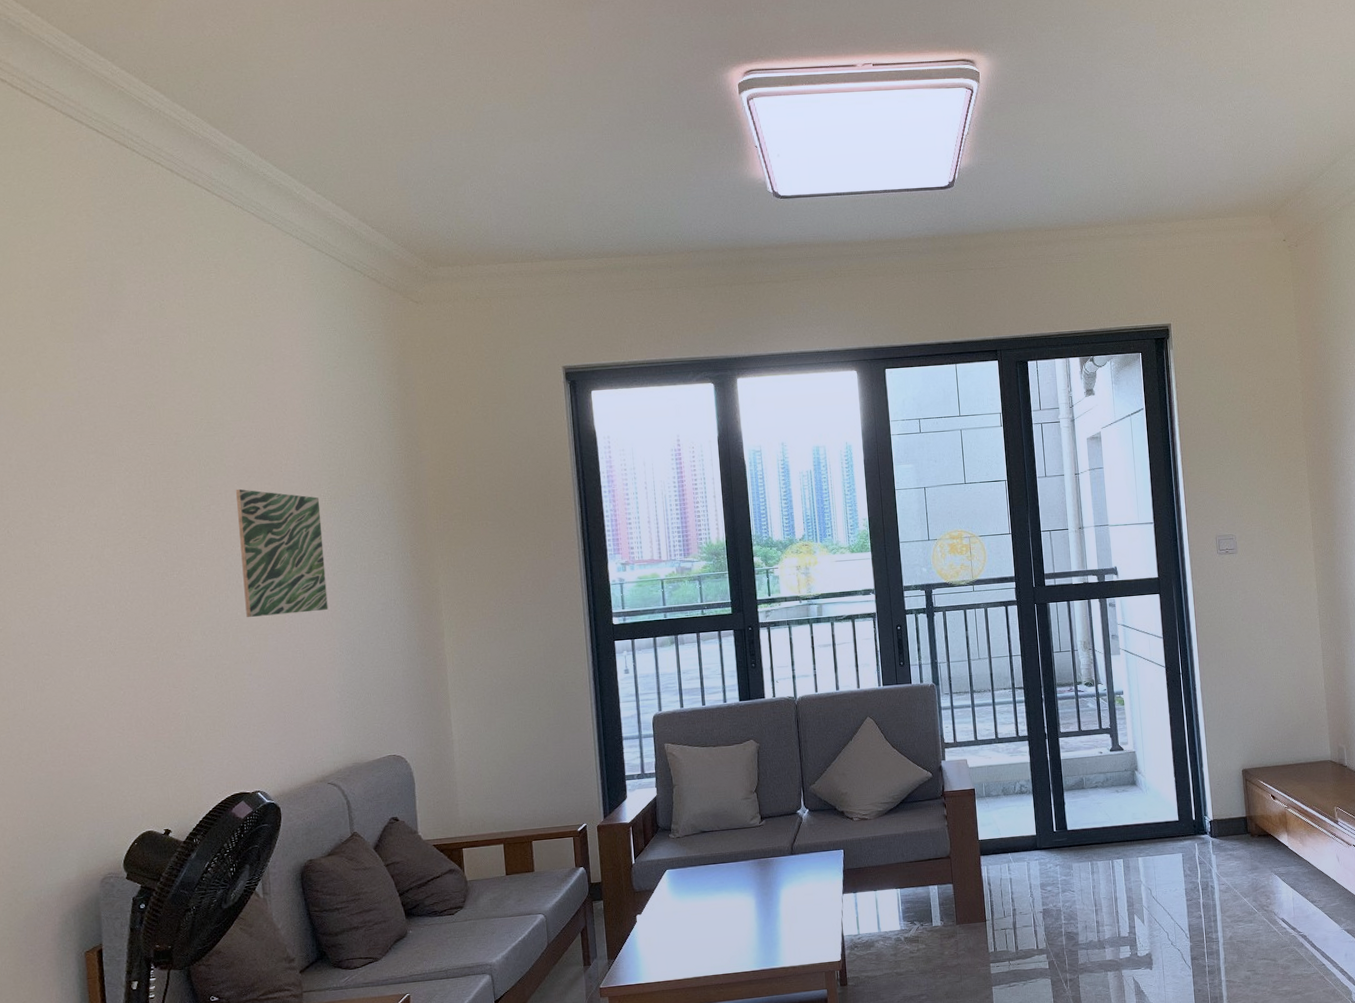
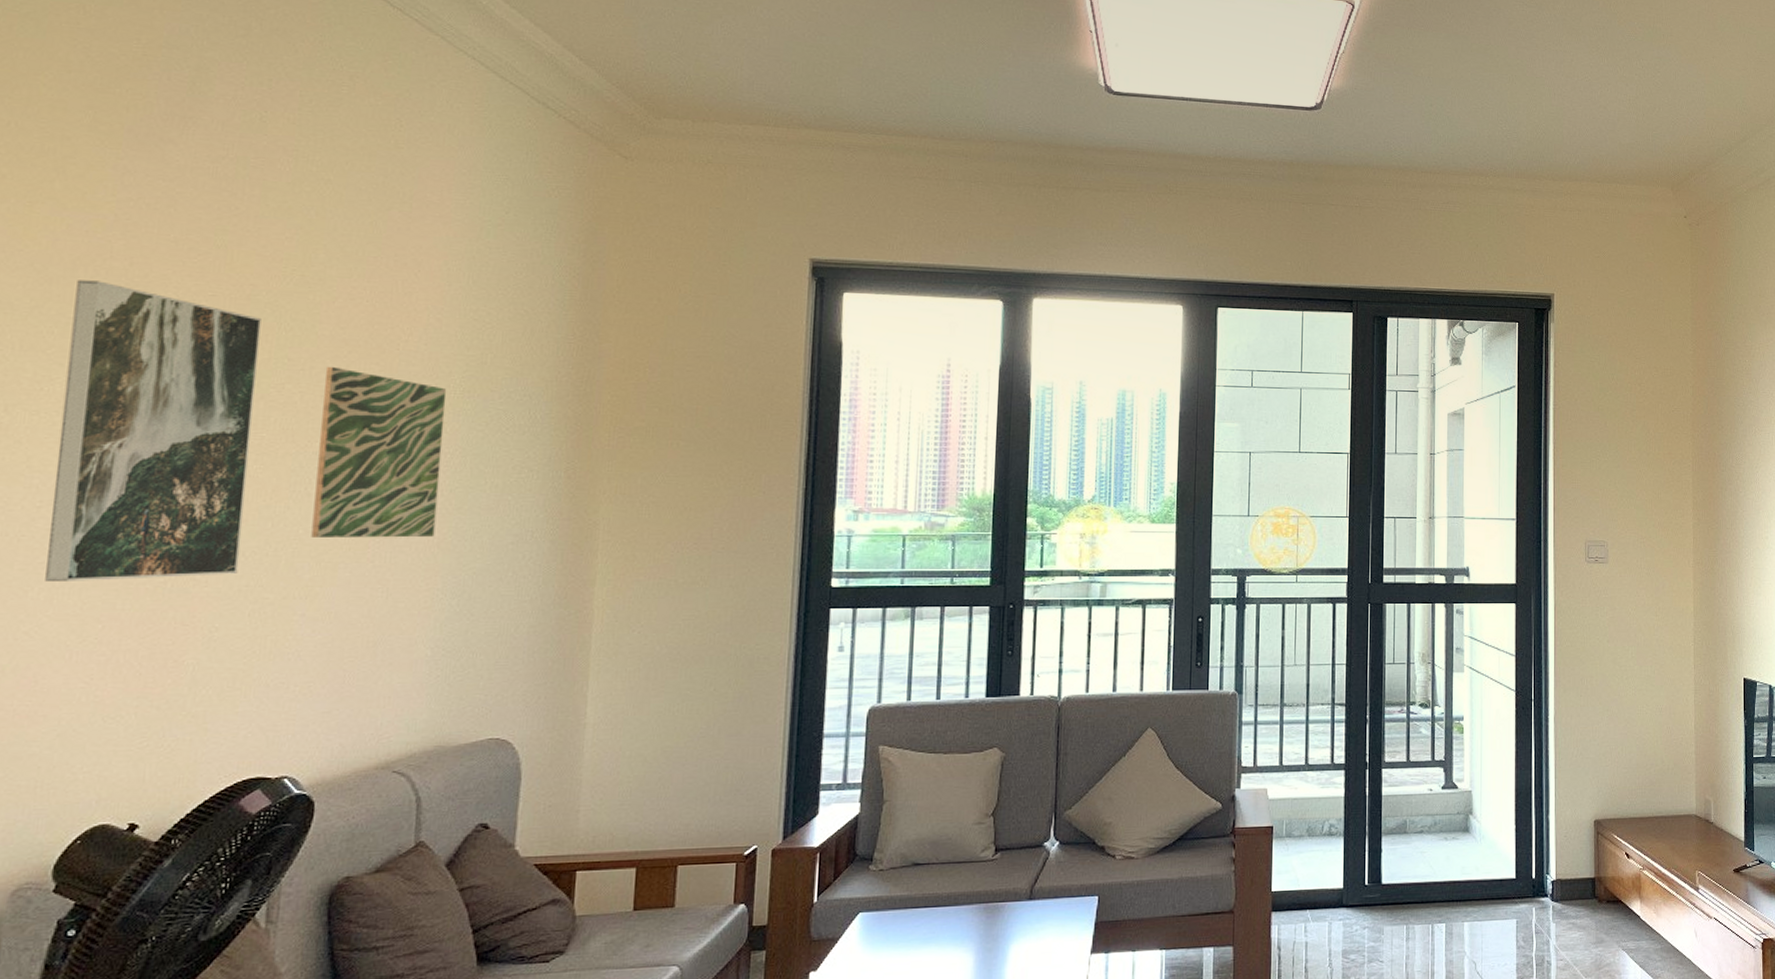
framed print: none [63,442,203,663] -> present [45,280,261,581]

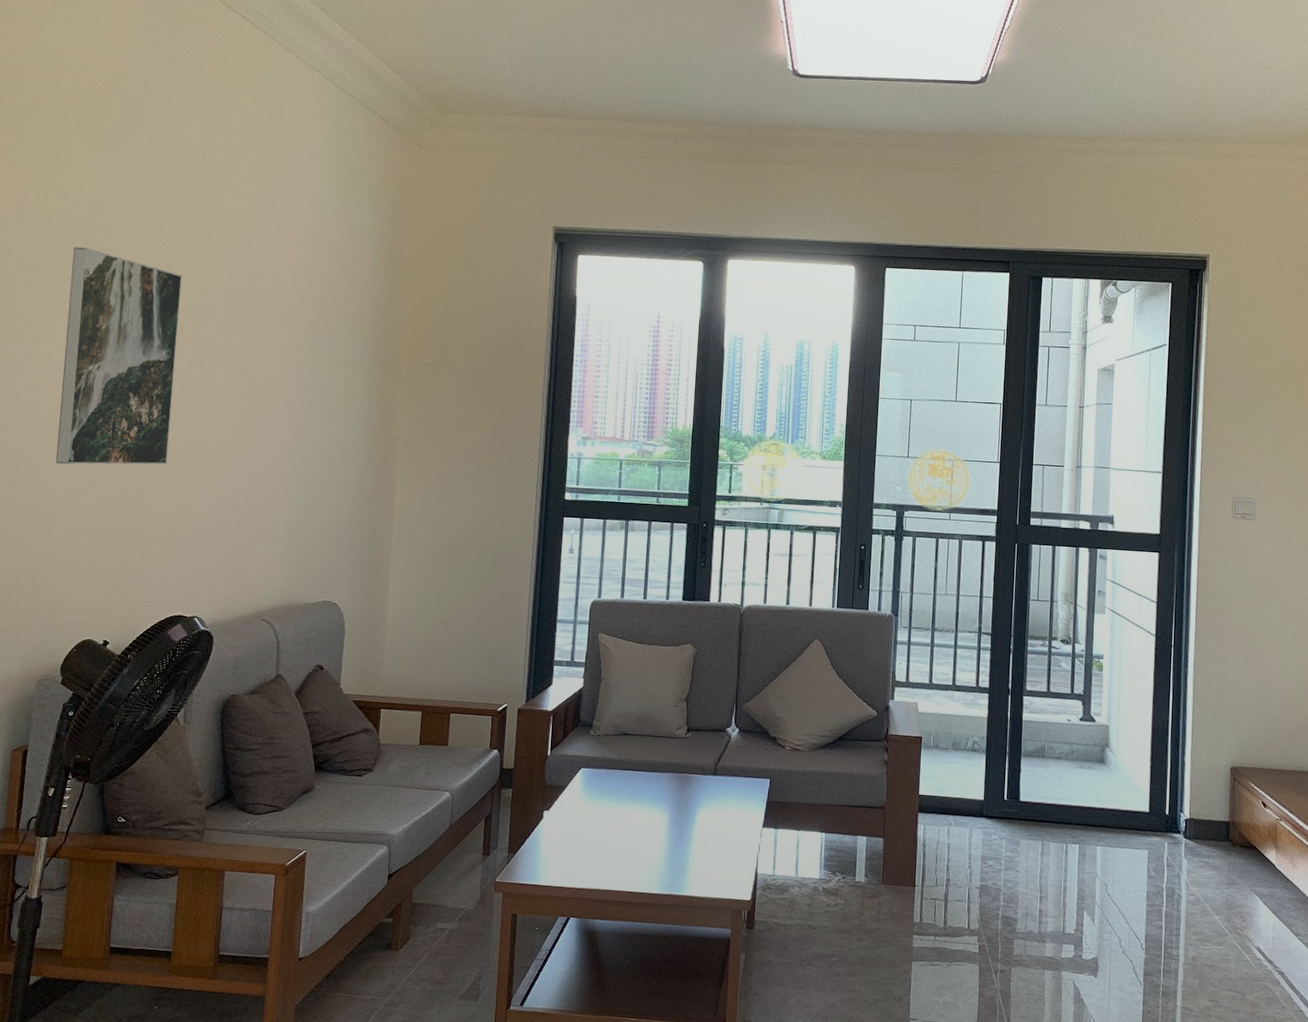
wall art: present [311,366,447,538] -> none [212,311,299,444]

